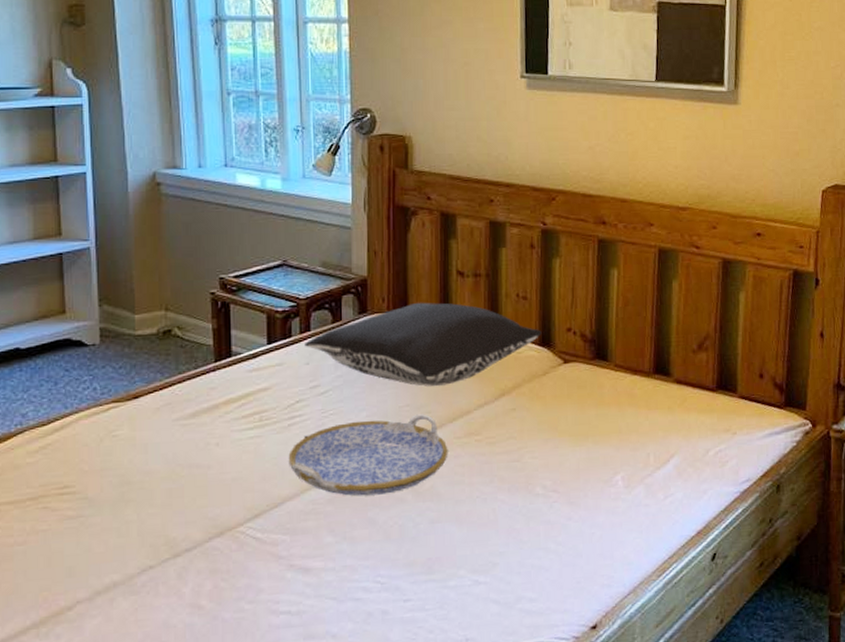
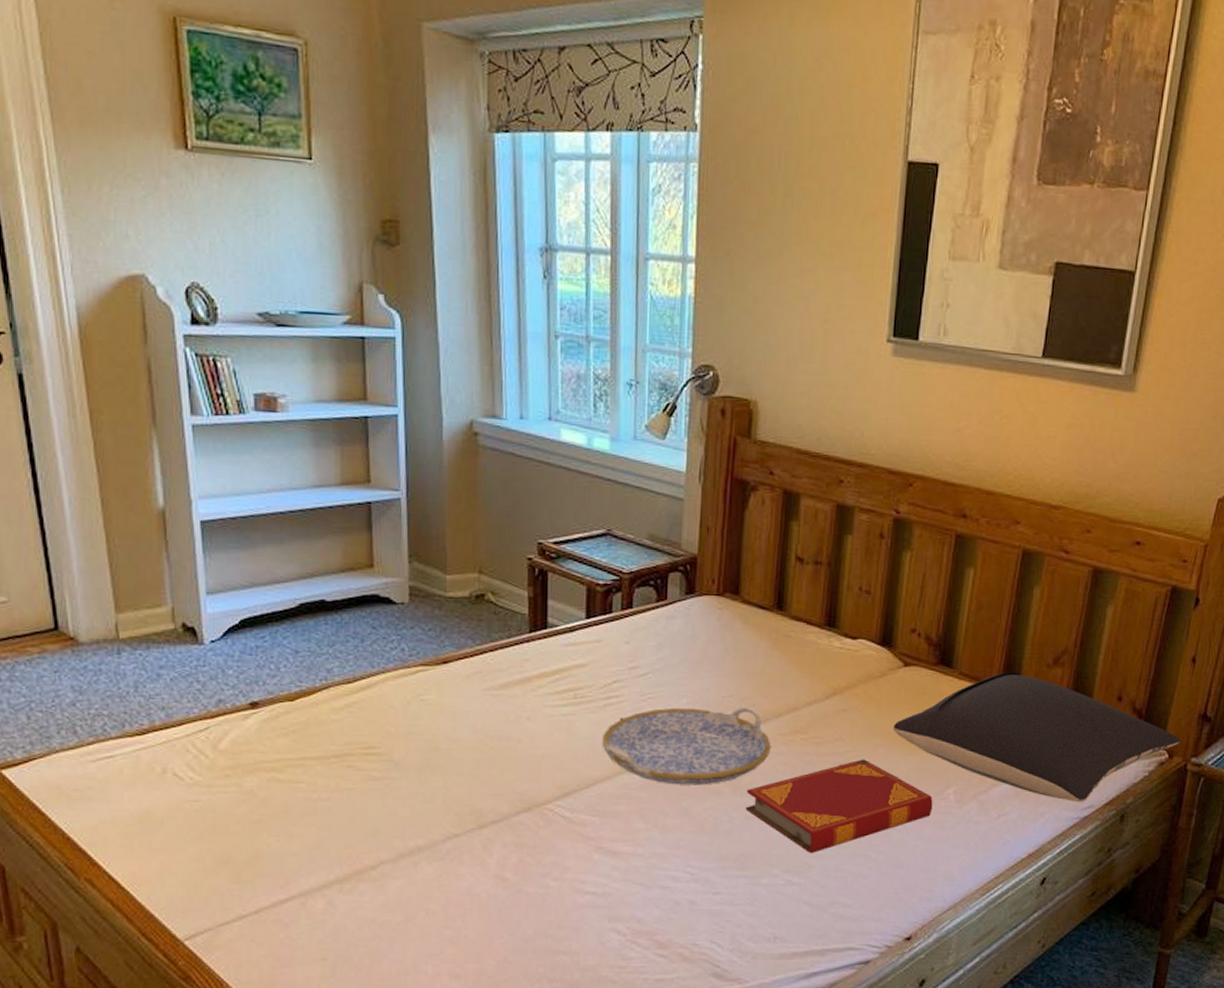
pillow: present [305,302,542,387] -> none [625,587,883,678]
hardback book: none [428,454,604,551] -> present [745,759,933,853]
pillow: none [560,359,821,478] -> present [894,671,1181,803]

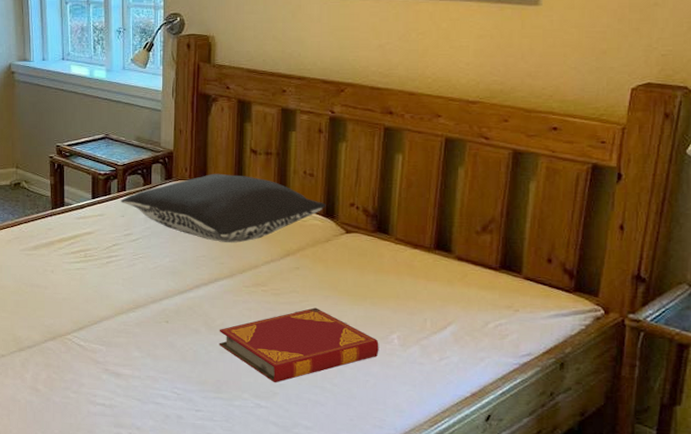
serving tray: present [602,706,771,785] -> none [106,264,238,325]
pillow: none [625,587,883,678] -> present [121,173,326,243]
pillow: present [894,671,1181,803] -> none [340,237,615,351]

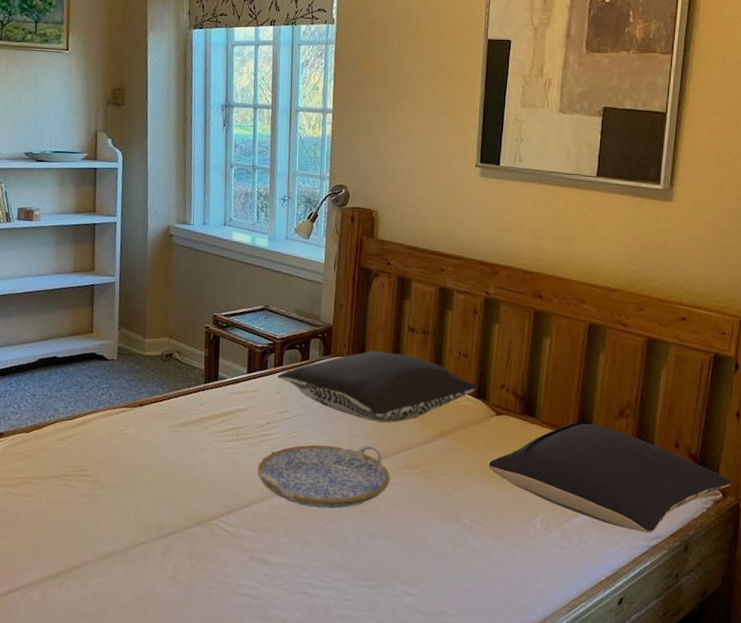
serving tray: none [106,264,238,325] -> present [257,444,390,509]
hardback book: present [219,307,379,382] -> none [369,490,524,569]
pillow: none [340,237,615,351] -> present [489,421,732,534]

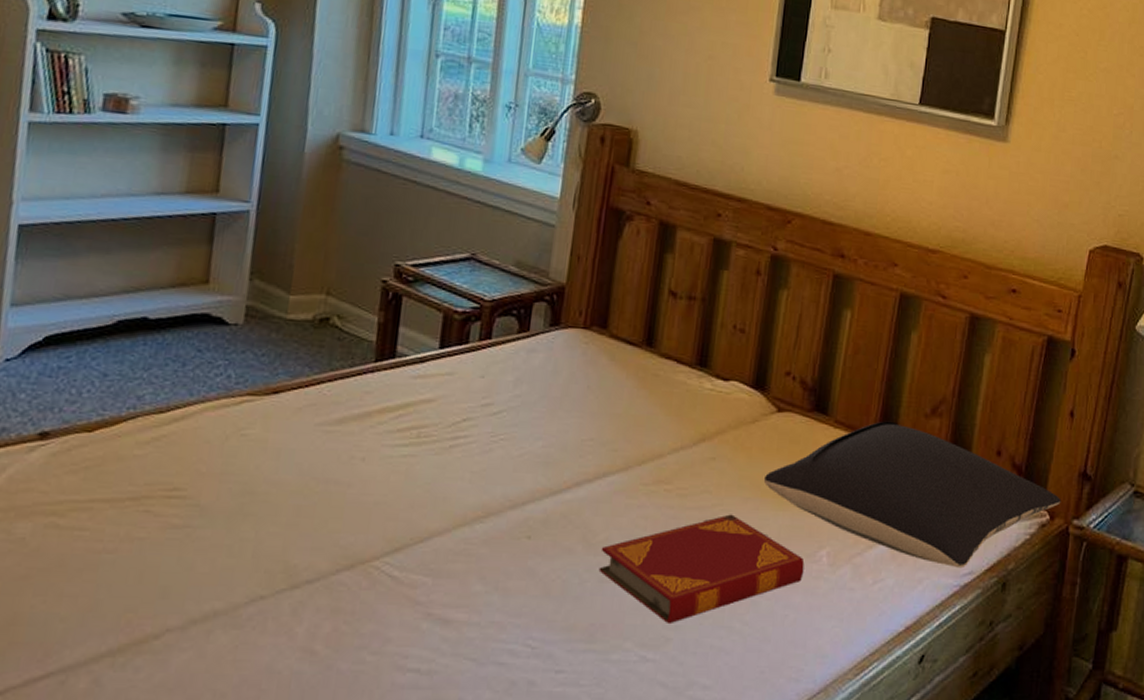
serving tray: present [257,444,390,509] -> none [443,451,632,542]
pillow: present [277,350,479,423] -> none [482,321,757,421]
hardback book: none [369,490,524,569] -> present [598,514,805,623]

